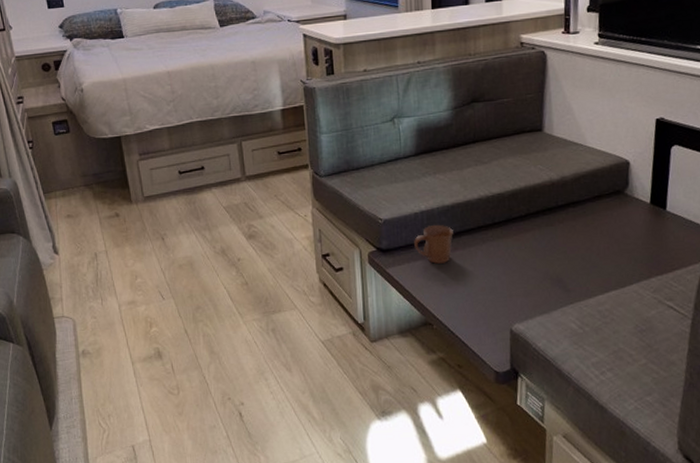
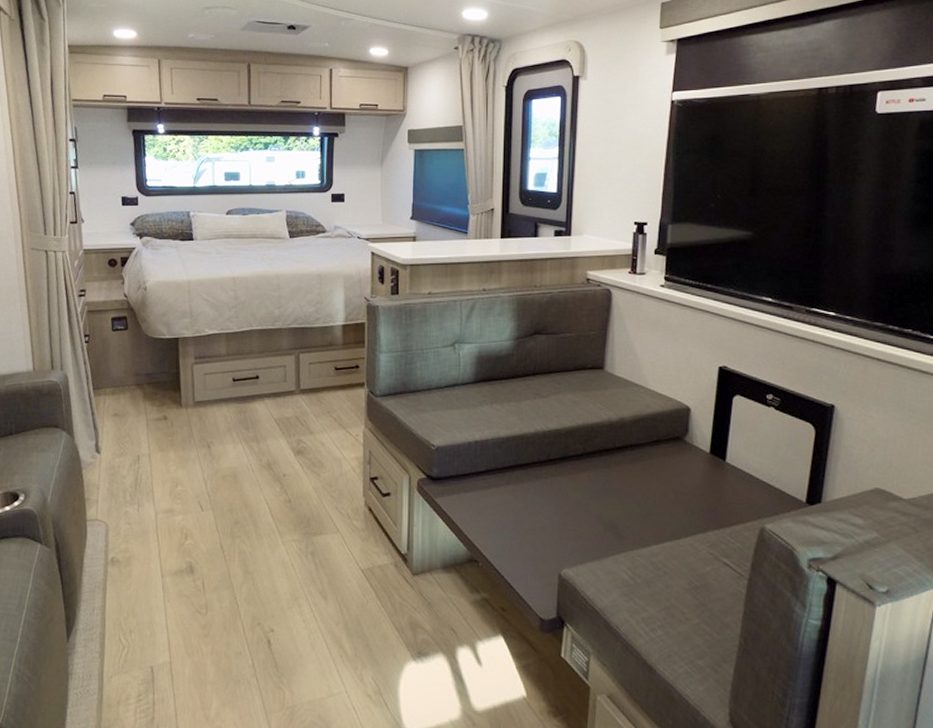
mug: present [414,224,453,265] -> none [466,456,507,499]

